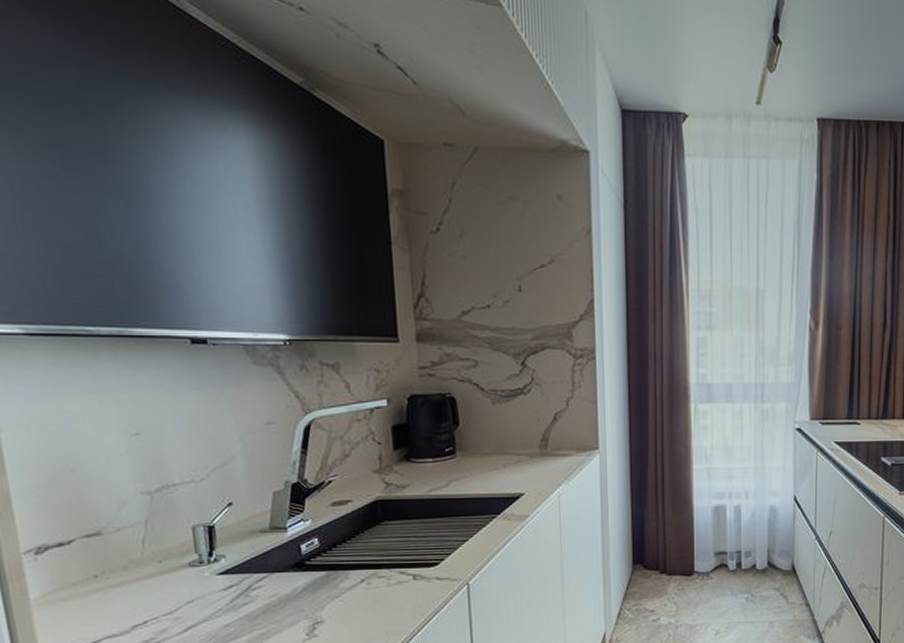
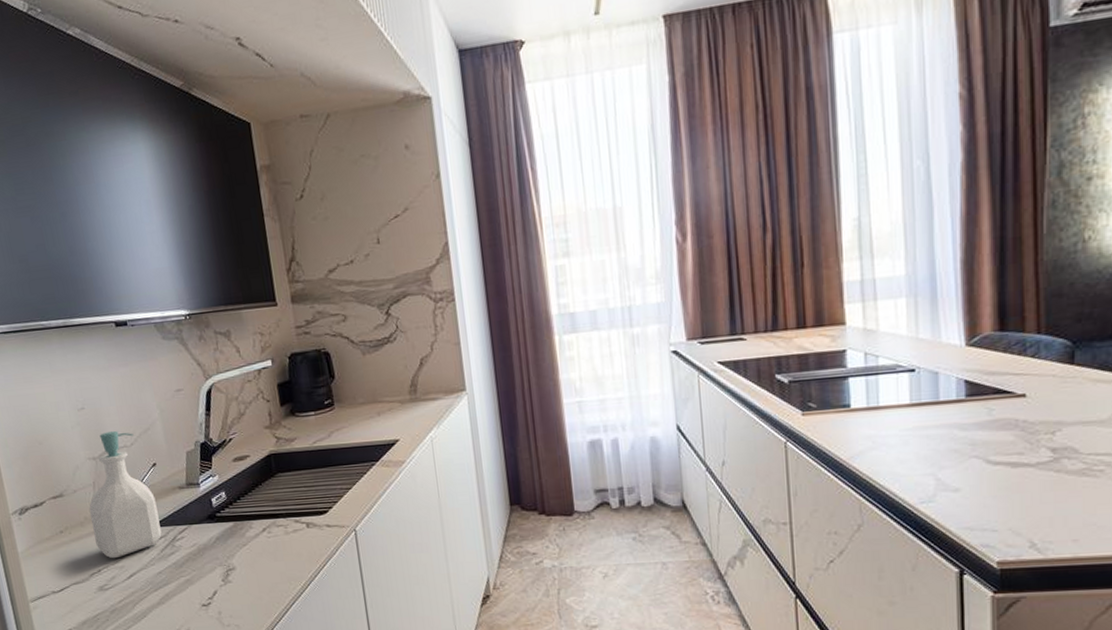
soap bottle: none [137,462,233,609] -> present [89,430,162,559]

